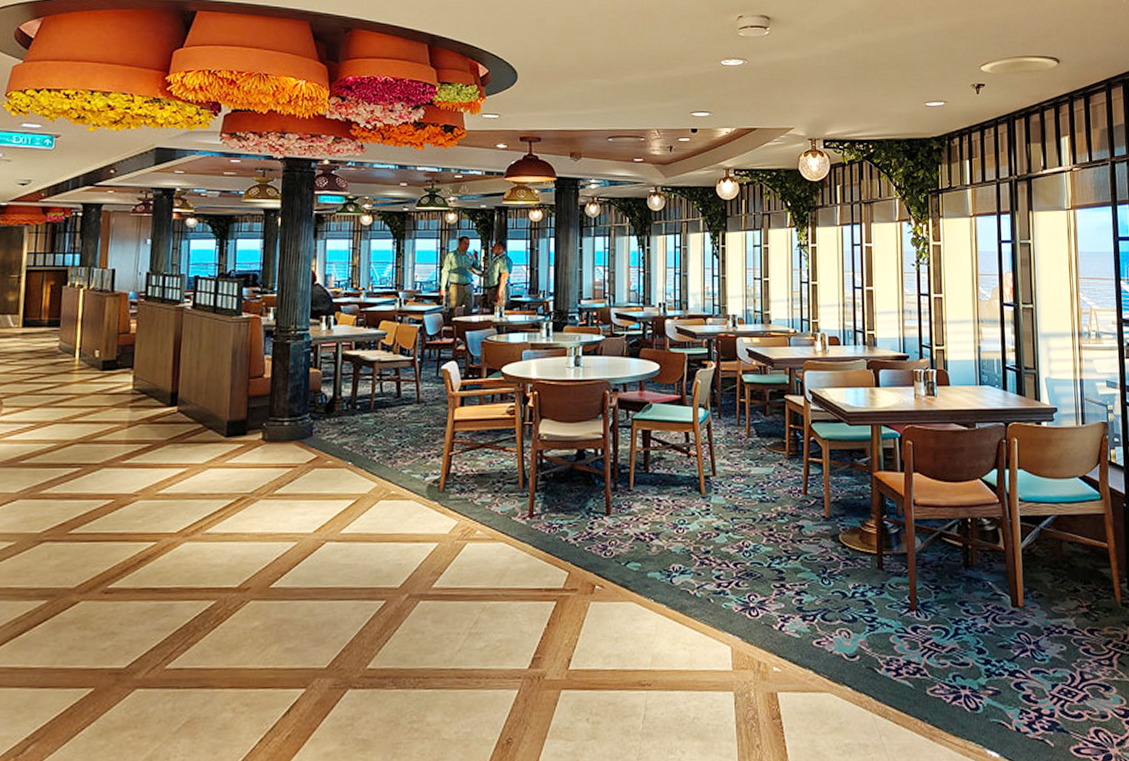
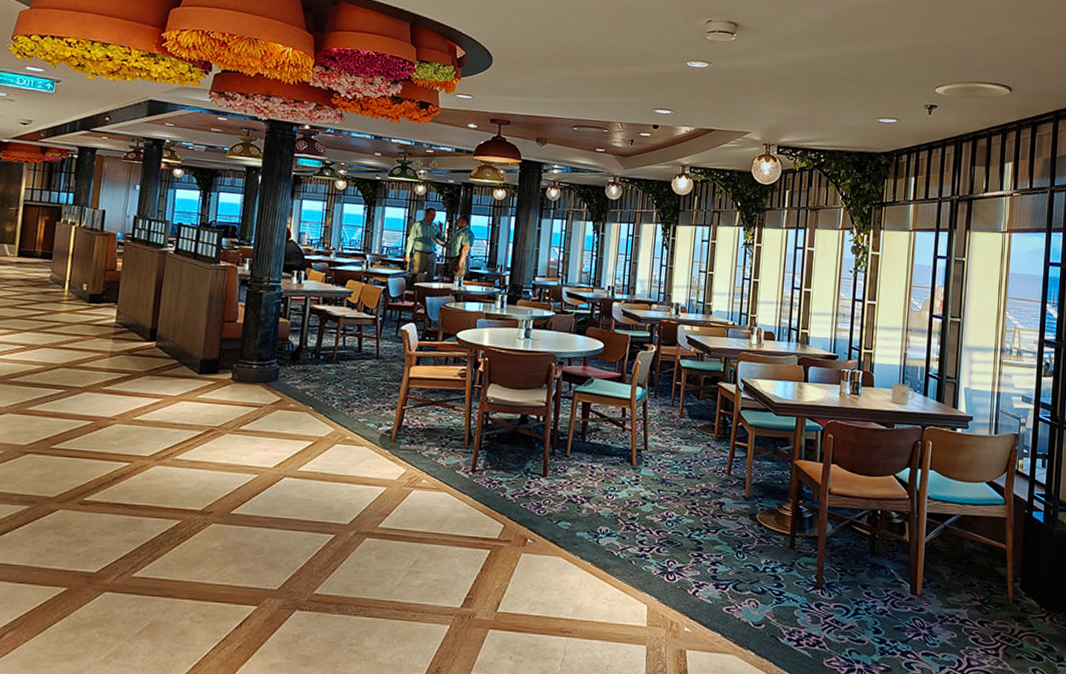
mug: none [968,379,993,401] -> present [891,382,915,405]

